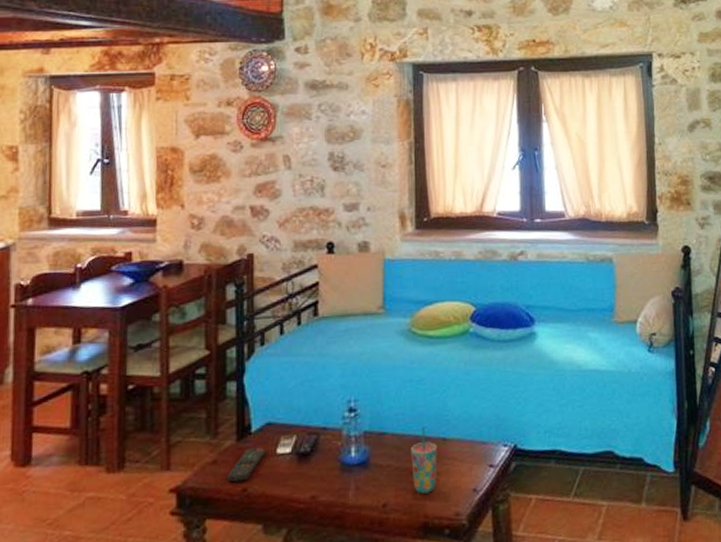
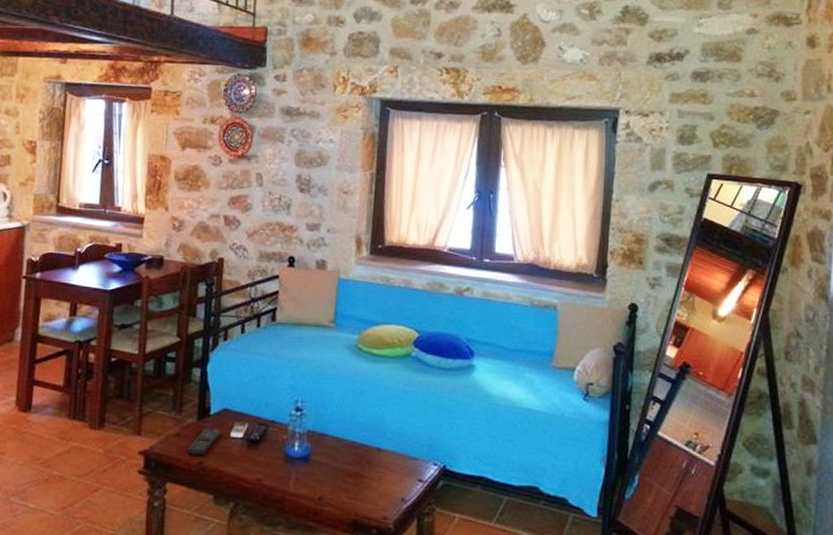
cup: present [411,426,438,494] -> none [347,434,372,495]

